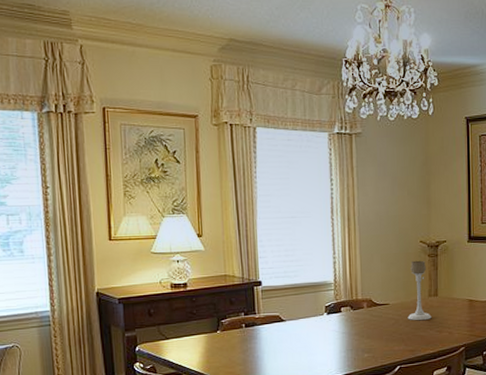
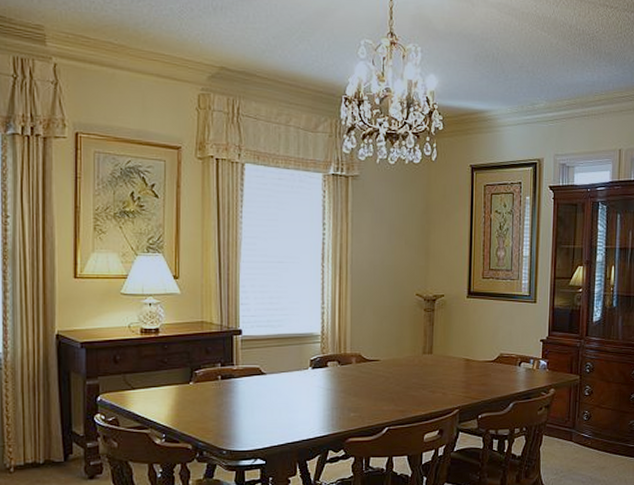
candle holder: present [407,260,432,321] -> none [399,314,425,380]

